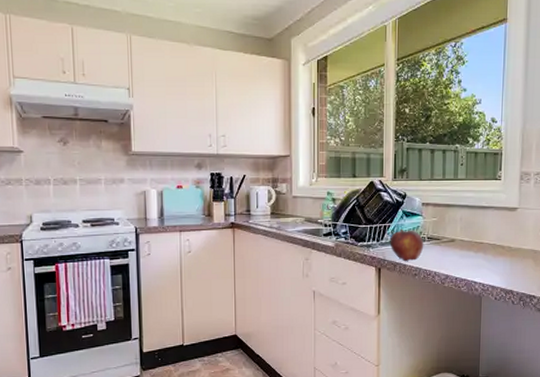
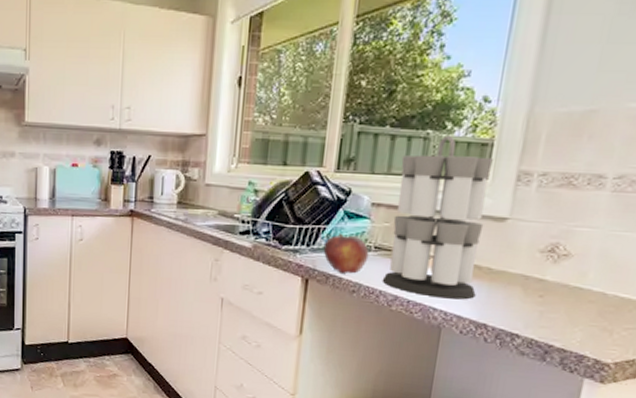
spice rack: none [435,147,503,273] -> present [382,134,493,300]

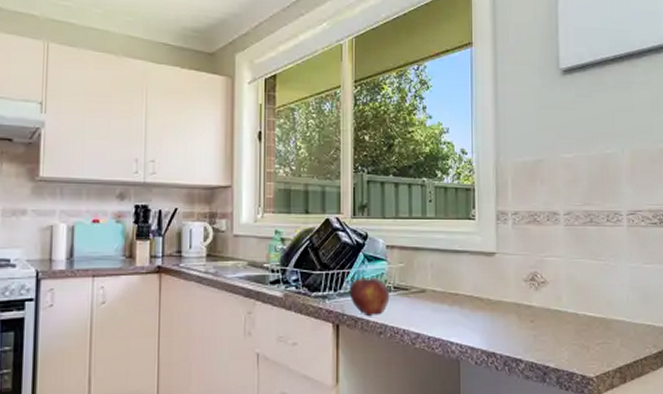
spice rack: present [382,134,493,300] -> none [404,181,482,332]

